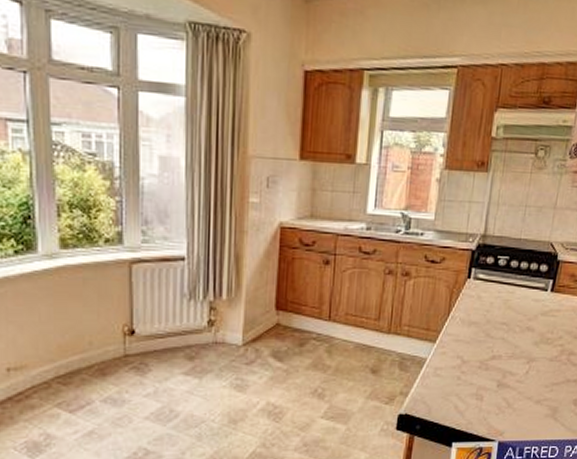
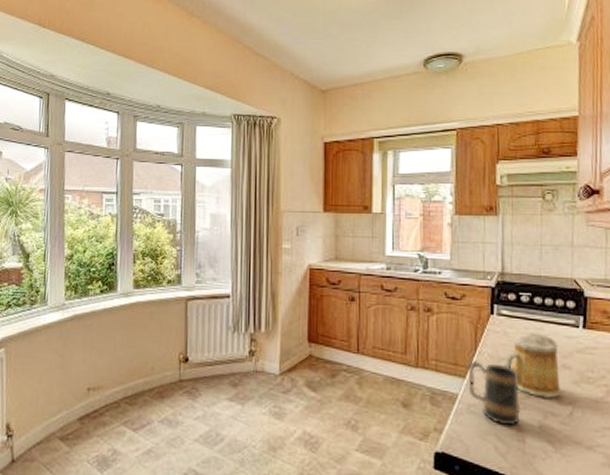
mug: none [437,326,486,386] -> present [468,361,522,426]
mug: none [474,296,526,359] -> present [504,332,562,398]

